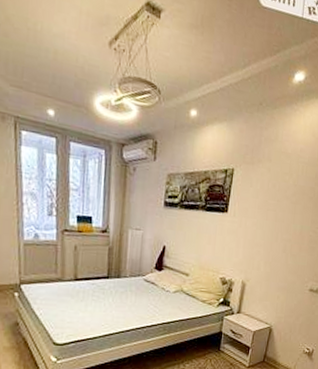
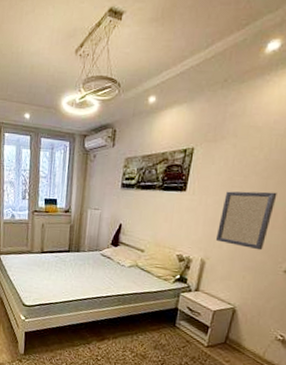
home mirror: none [254,214,304,271] -> present [215,191,277,251]

